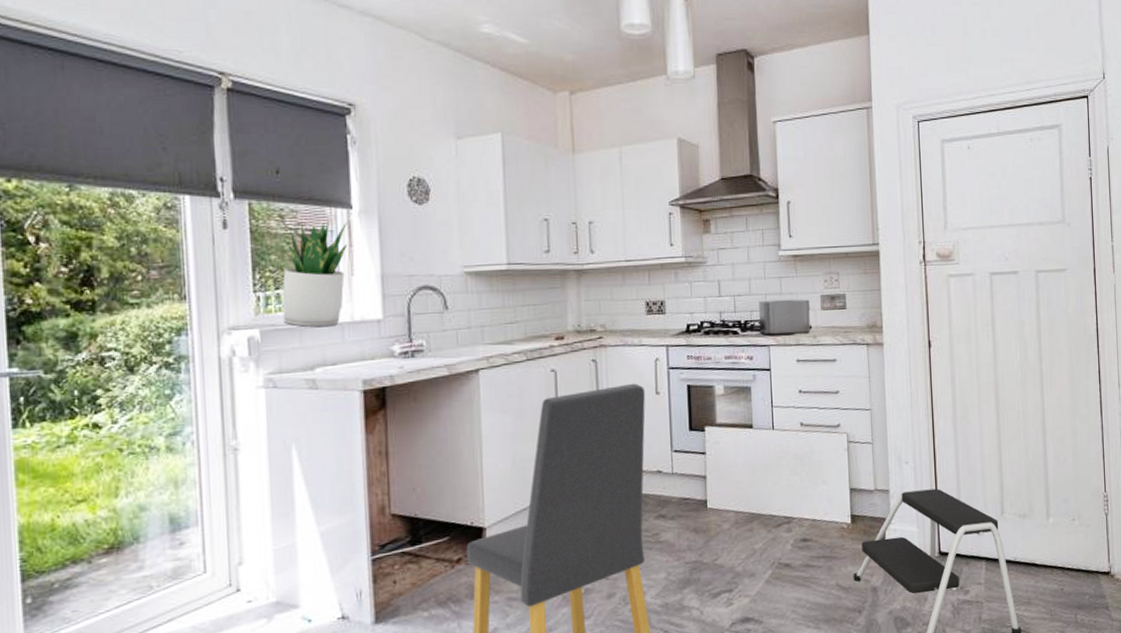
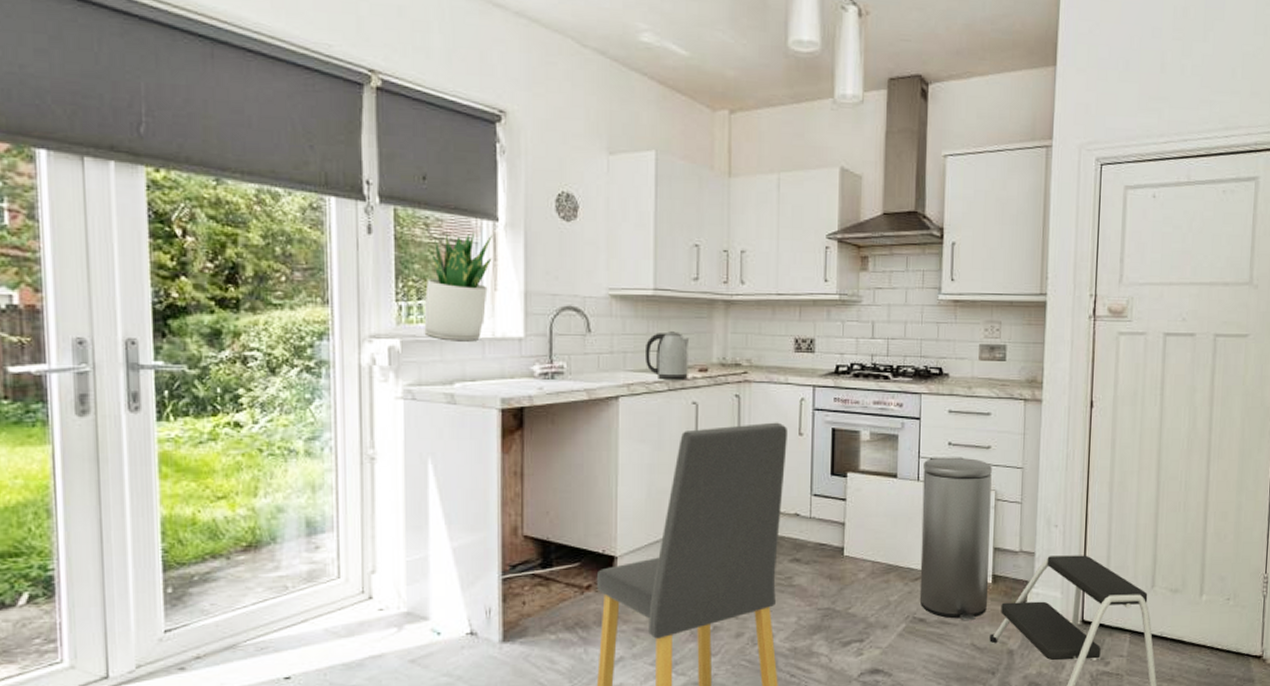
kettle: none [502,303,545,350] -> present [646,331,690,379]
toaster: present [759,298,813,337] -> none [911,346,969,384]
pedal bin: none [777,403,849,563] -> present [919,457,992,621]

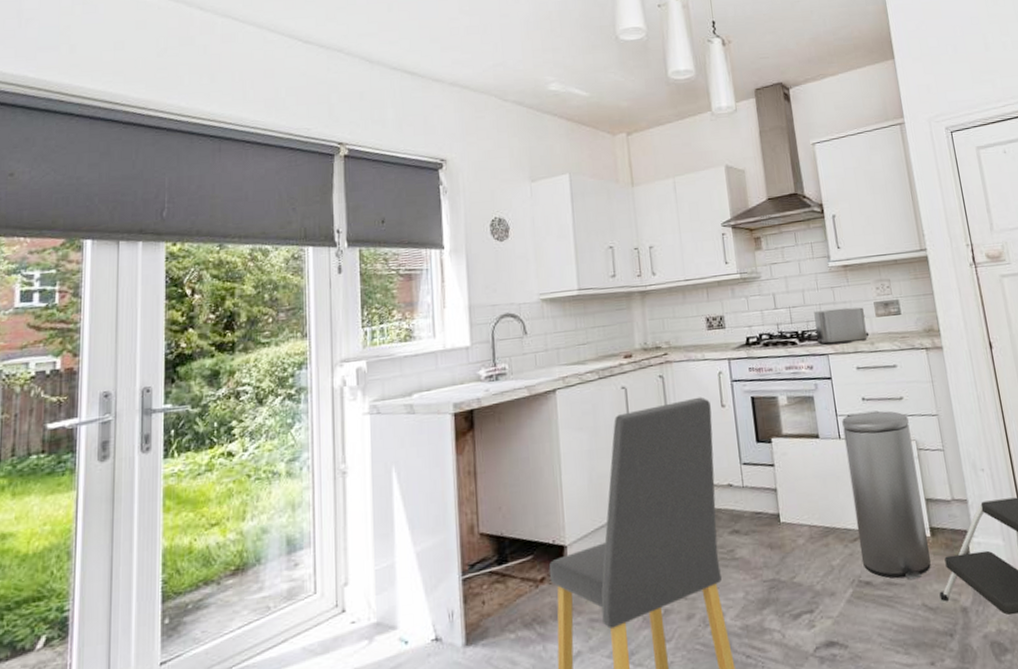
planter: present [424,232,492,342] -> none [385,261,441,357]
kettle: present [646,331,690,379] -> none [575,324,615,369]
toaster: none [911,346,969,384] -> present [814,306,870,345]

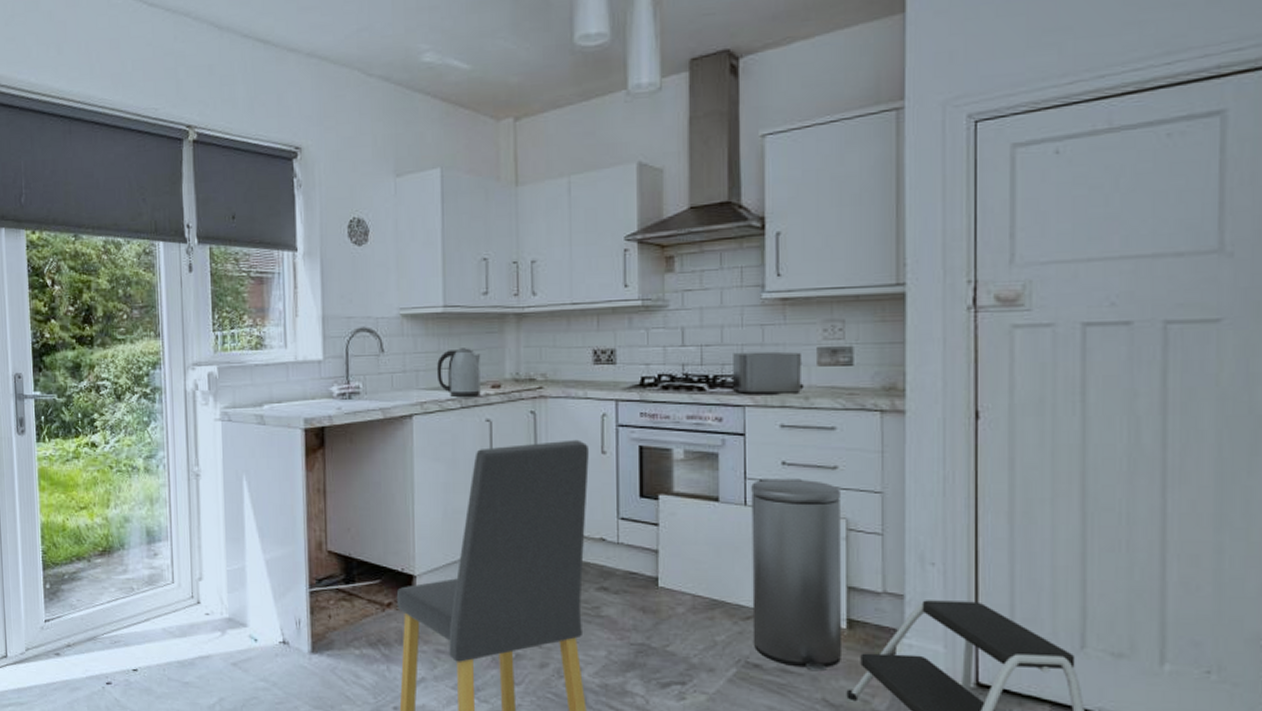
kettle: none [575,324,615,369] -> present [437,348,481,397]

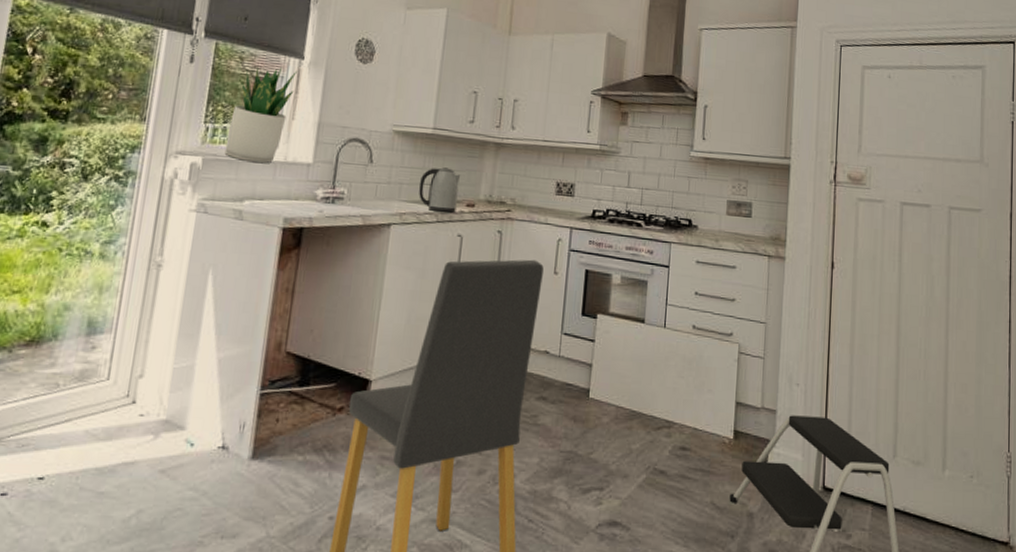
planter: none [236,263,293,366] -> present [224,67,297,164]
toaster: present [732,351,804,395] -> none [662,197,716,237]
pedal bin: present [751,478,843,672] -> none [661,305,736,478]

